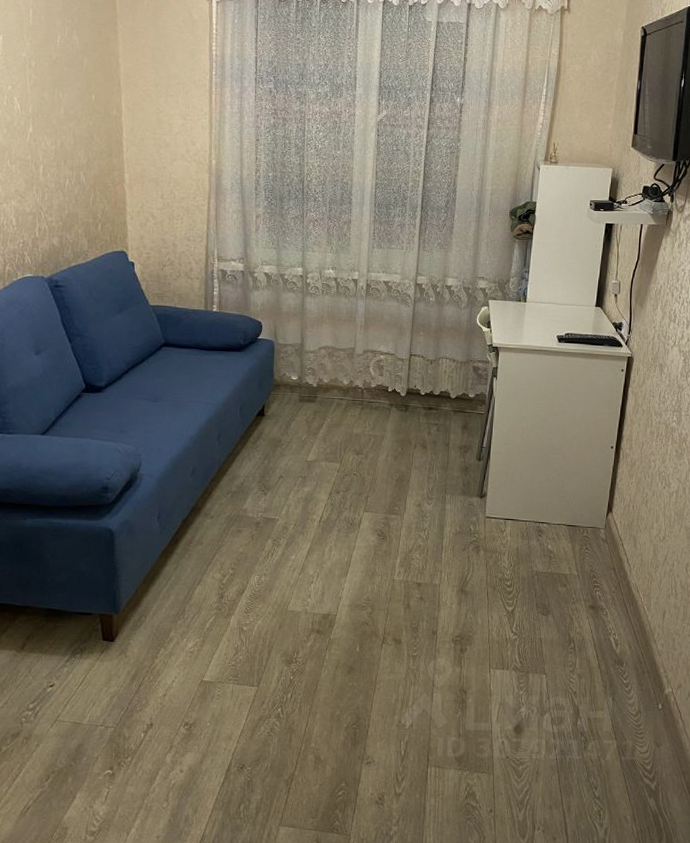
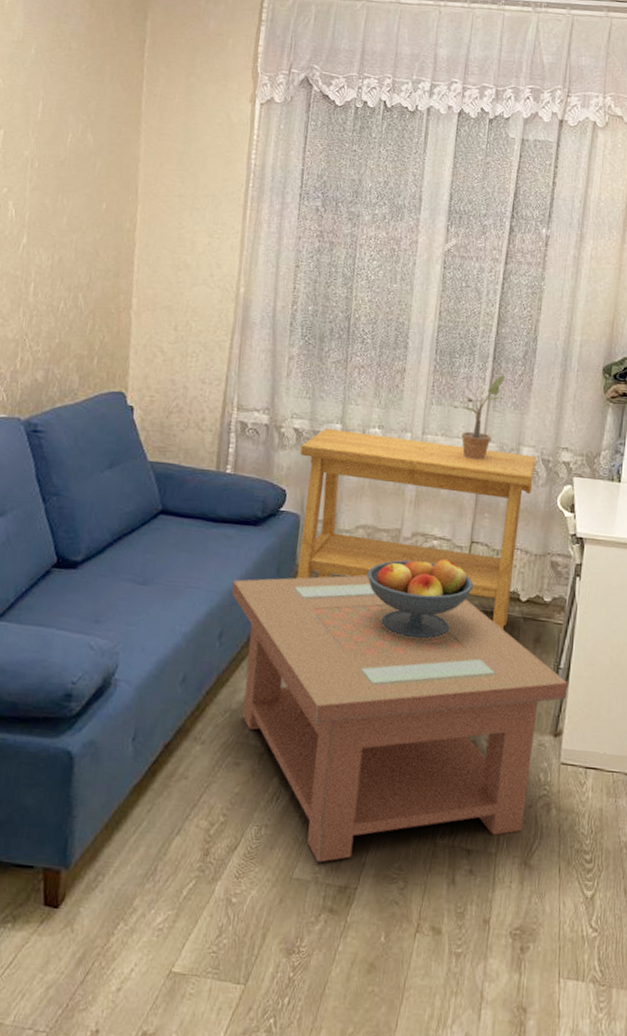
coffee table: none [225,385,489,599] -> present [231,575,568,863]
side table: none [270,272,459,420] -> present [297,428,536,629]
fruit bowl: none [330,369,414,431] -> present [367,557,474,639]
potted plant: none [391,219,431,290] -> present [453,372,505,460]

